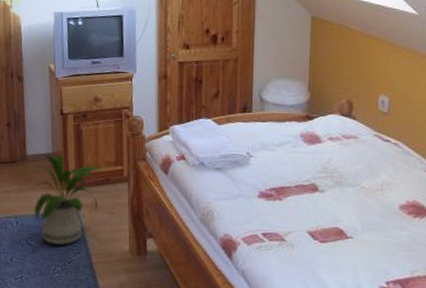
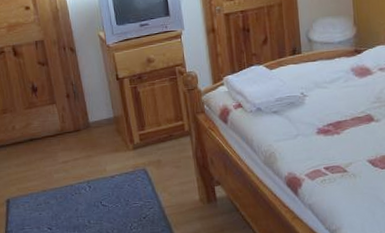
house plant: present [30,154,103,245] -> none [95,117,165,203]

